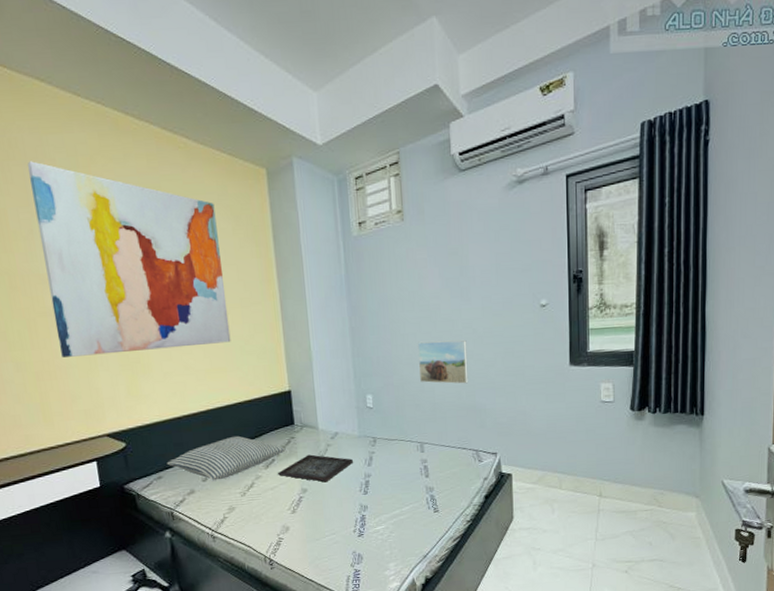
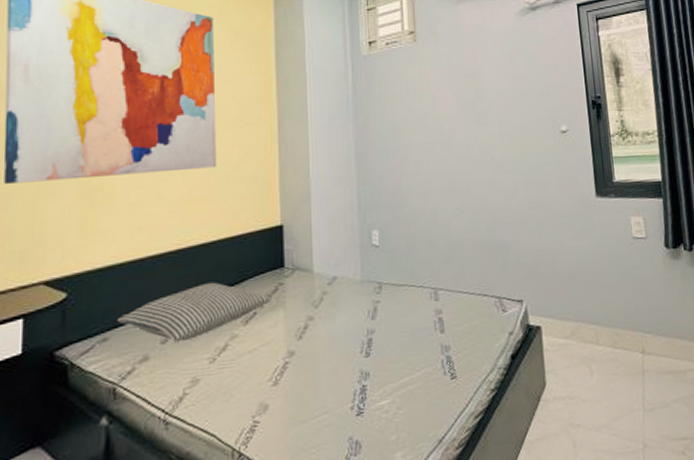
tray: present [277,454,353,483] -> none [258,305,353,342]
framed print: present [417,340,469,384] -> none [430,167,488,218]

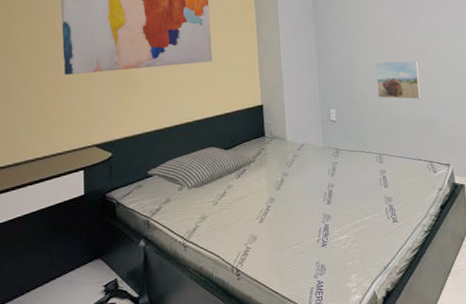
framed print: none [430,167,488,218] -> present [375,60,421,100]

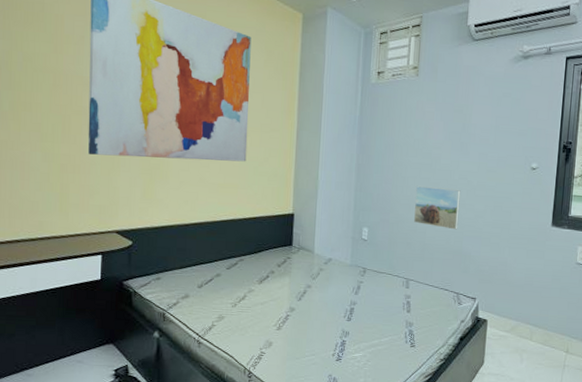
pillow: present [147,146,256,190] -> none [167,249,281,289]

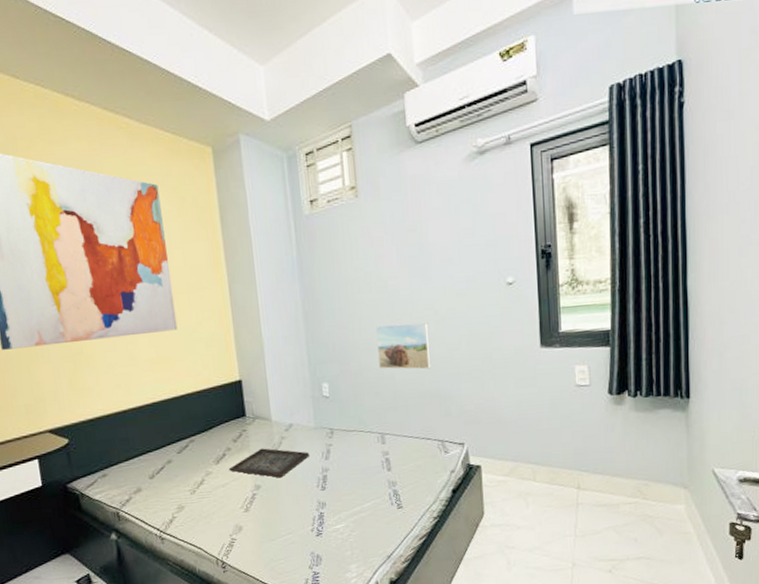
tray: none [269,276,342,304] -> present [228,448,309,478]

